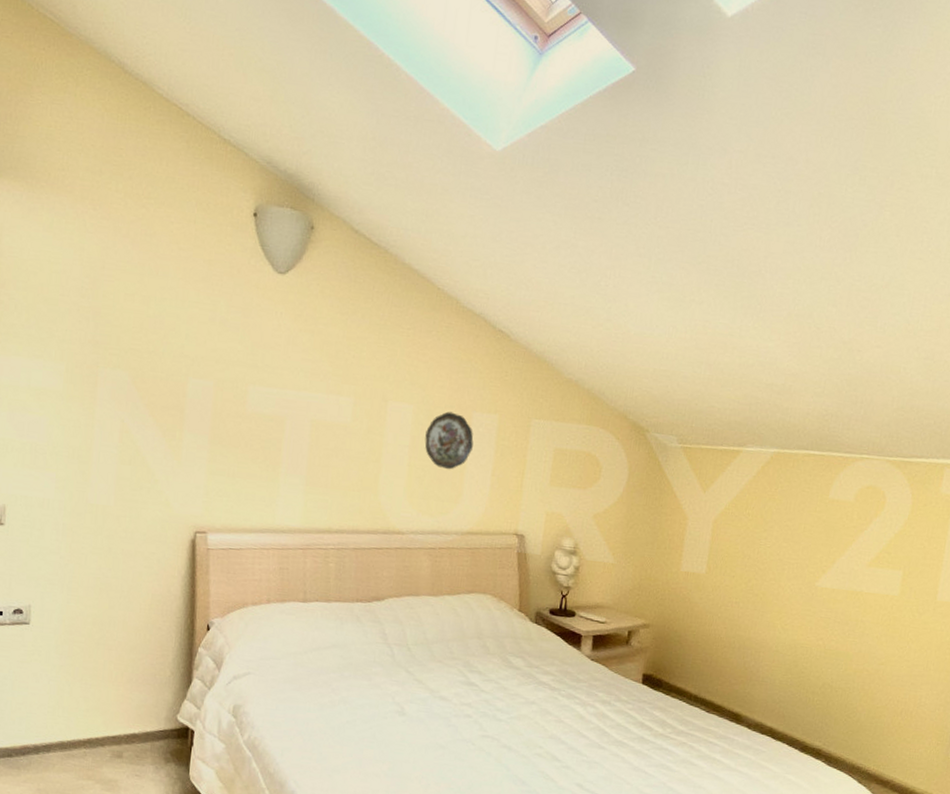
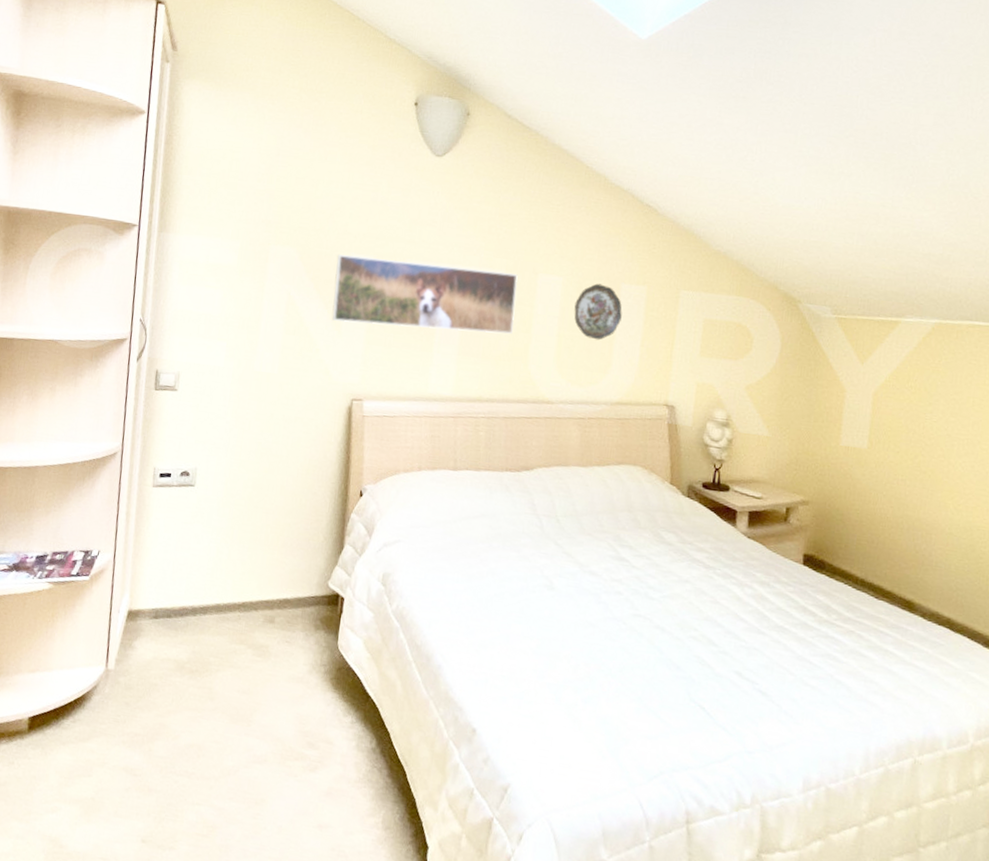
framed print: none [170,379,367,464] -> present [331,254,518,334]

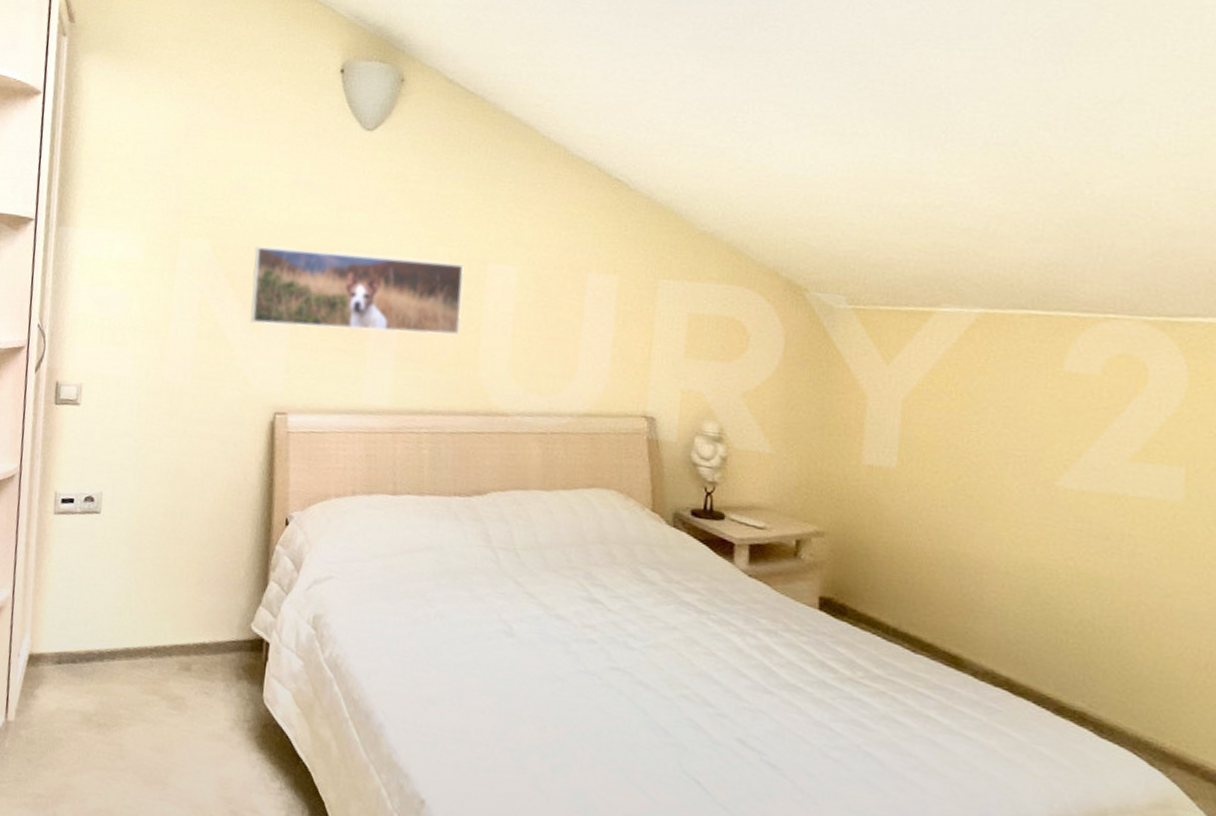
decorative plate: present [574,283,622,340] -> none [531,273,589,341]

